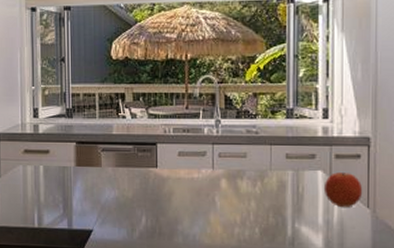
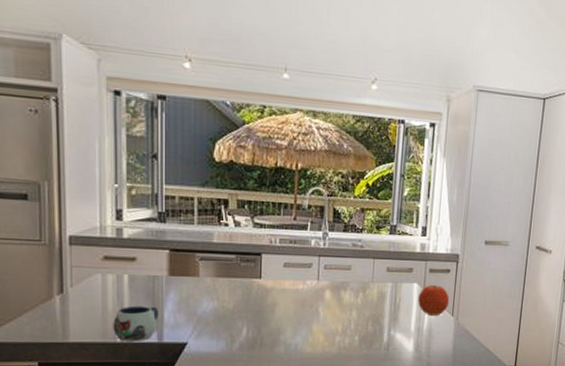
mug: none [32,194,68,227] -> present [113,306,159,341]

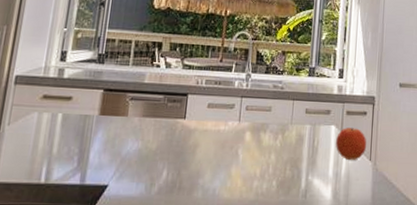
mug: present [113,306,159,341] -> none [39,145,85,183]

